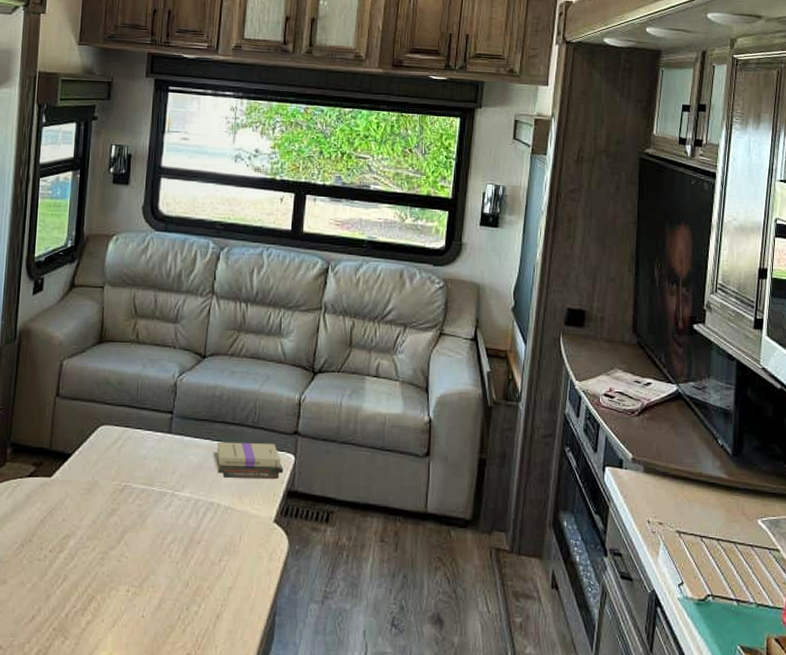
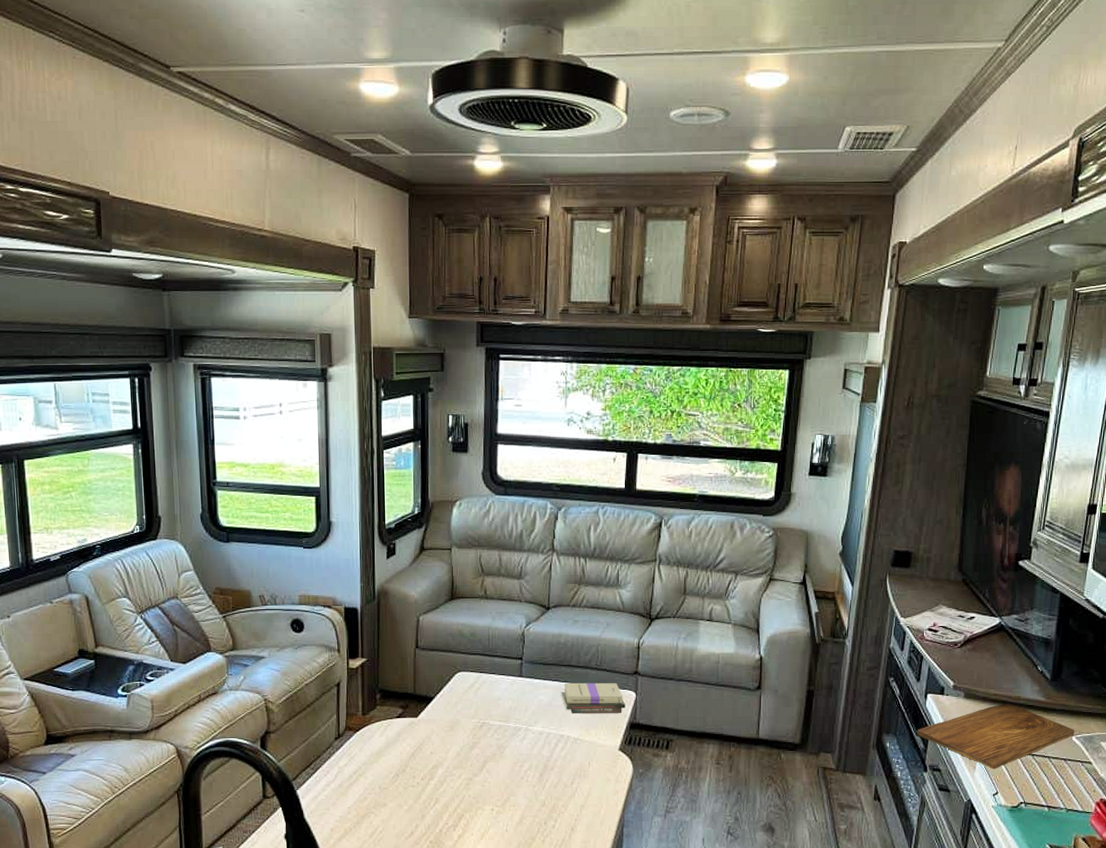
cutting board: none [595,480,760,556] -> present [916,703,1075,770]

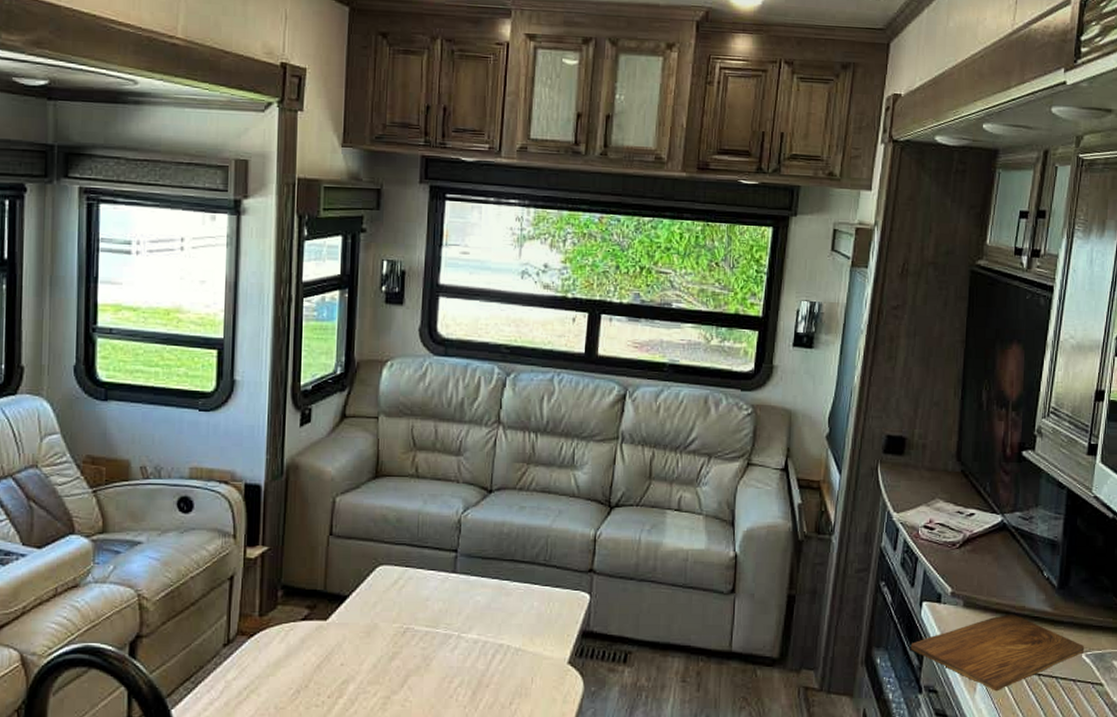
books: present [560,682,626,713] -> none [501,581,578,619]

